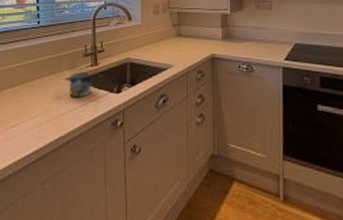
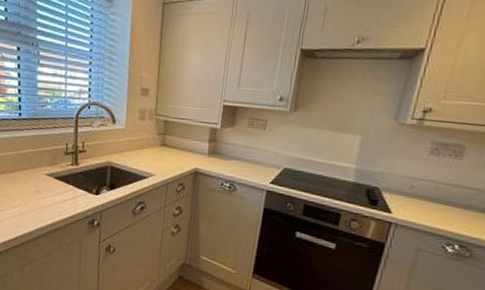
mug: present [69,70,92,98] -> none [49,168,72,194]

